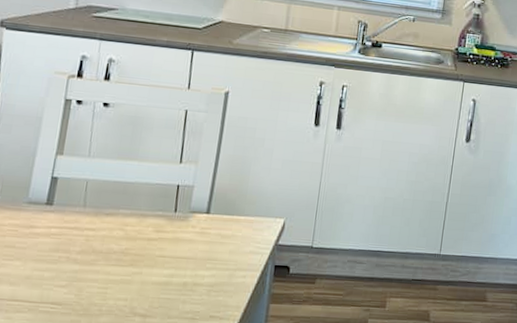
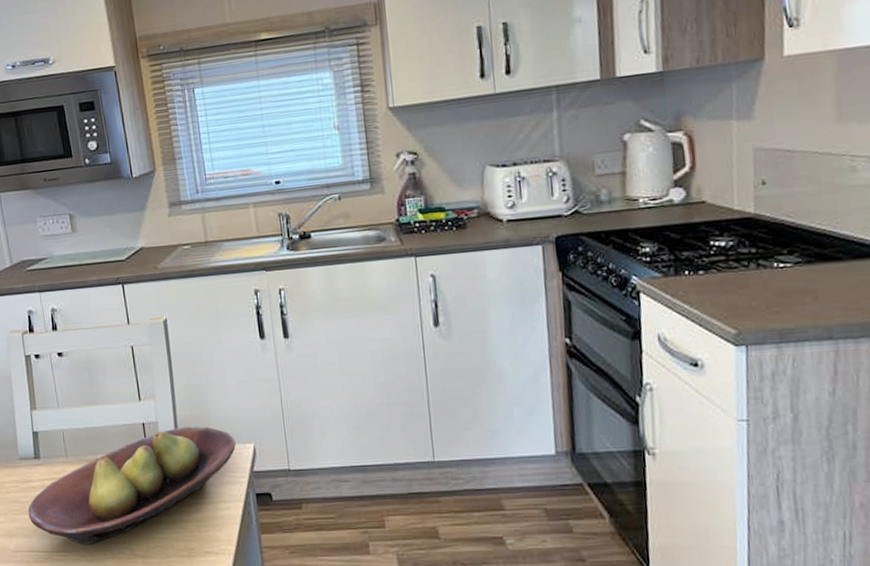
fruit bowl: none [21,194,268,299] -> present [28,426,236,544]

